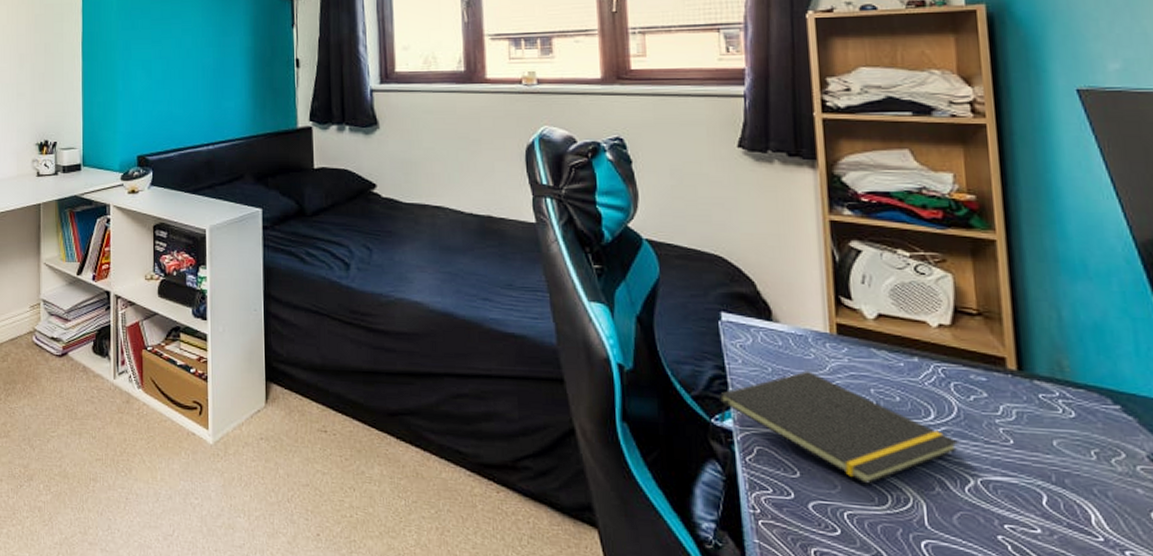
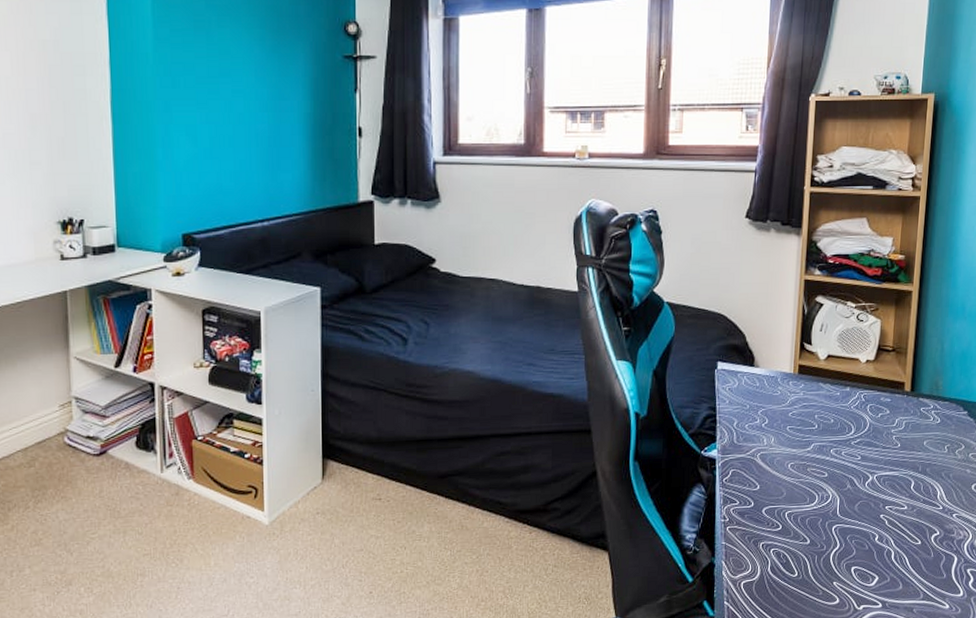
notepad: present [718,370,960,484] -> none [708,405,867,489]

